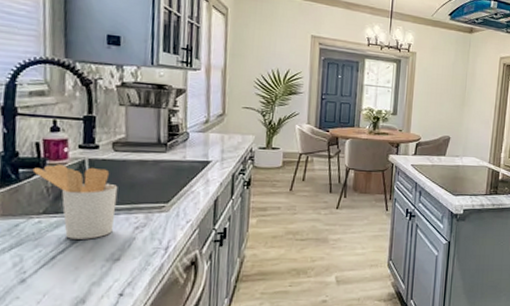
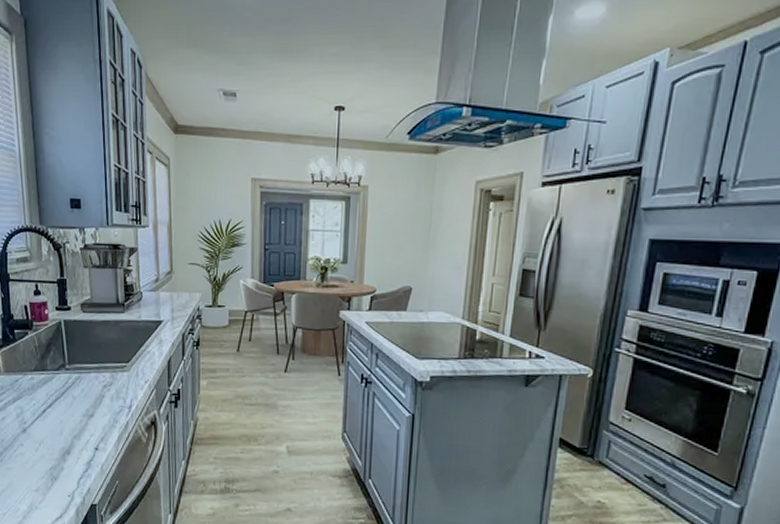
utensil holder: present [32,164,118,239] -> none [24,325,88,396]

